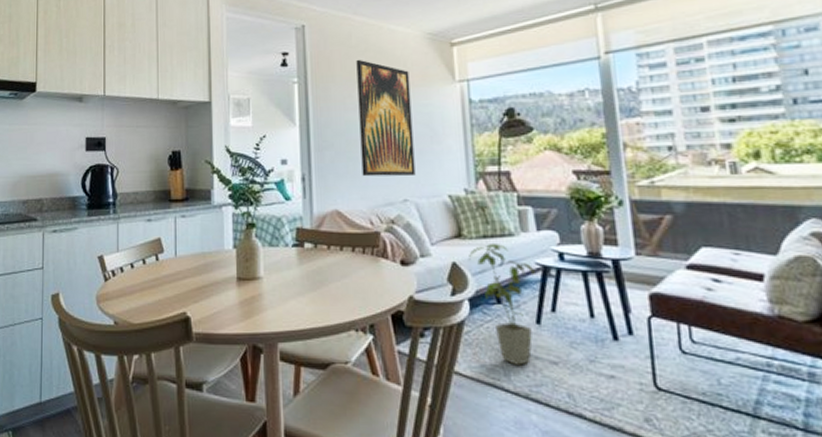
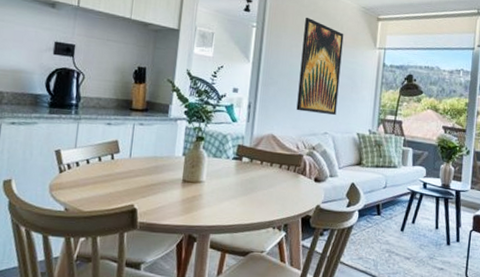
house plant: present [467,244,535,365] -> none [363,172,406,259]

